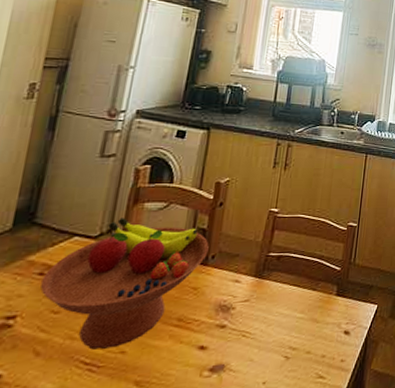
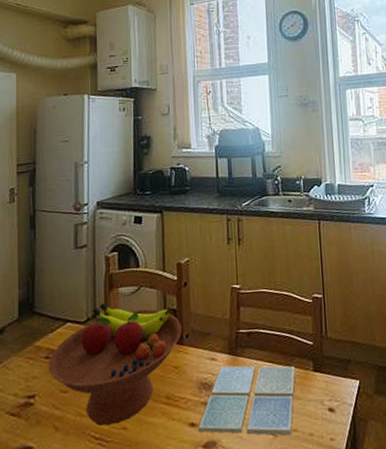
drink coaster: none [207,288,319,358] -> present [198,365,295,436]

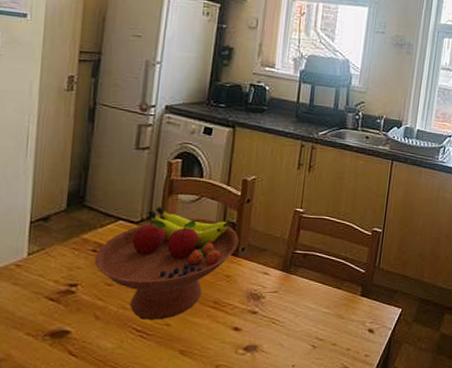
drink coaster: present [198,365,295,436] -> none [241,281,344,348]

